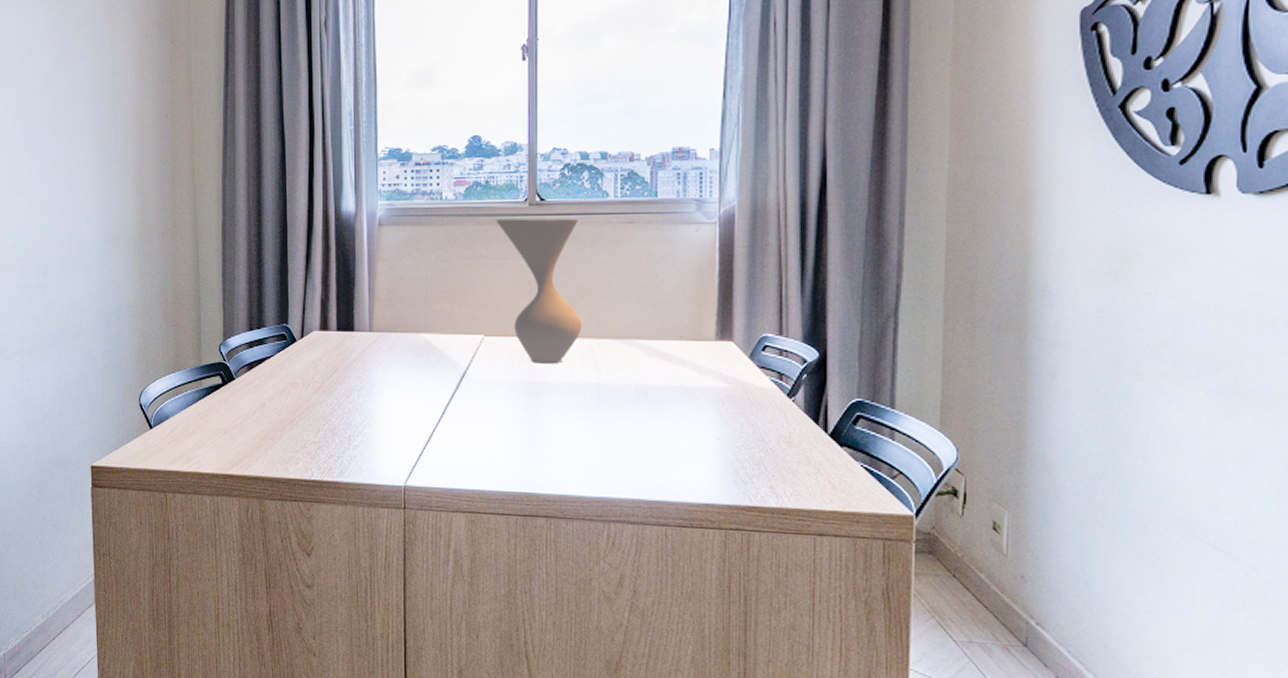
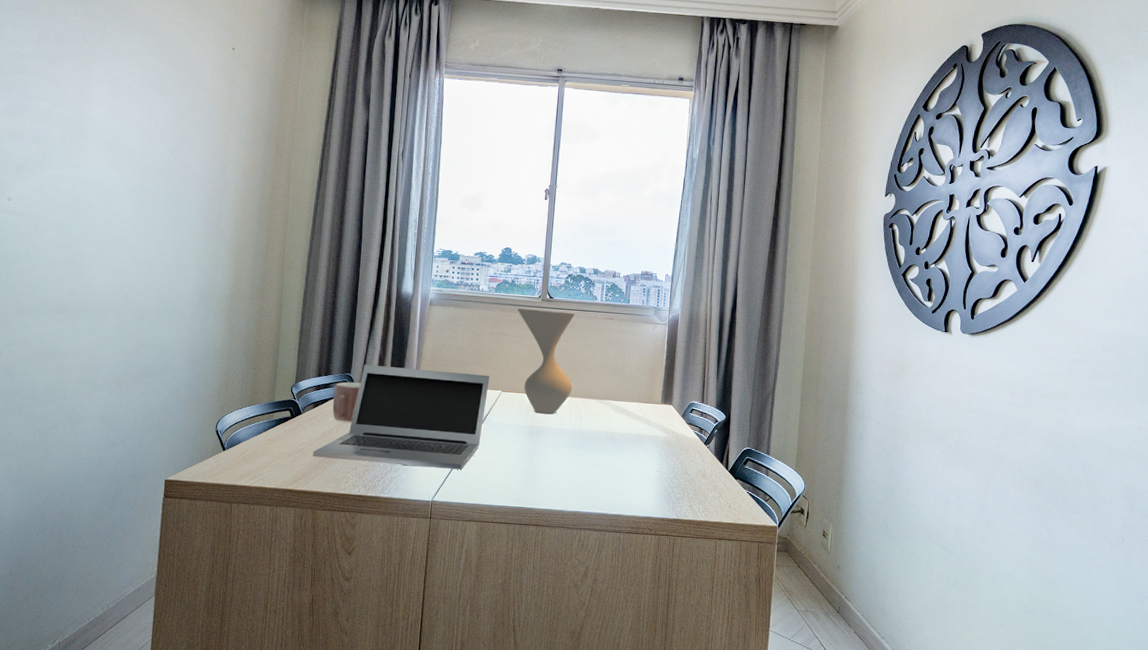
laptop: none [253,310,466,444] -> present [313,364,490,470]
mug: none [270,335,301,389] -> present [332,382,360,424]

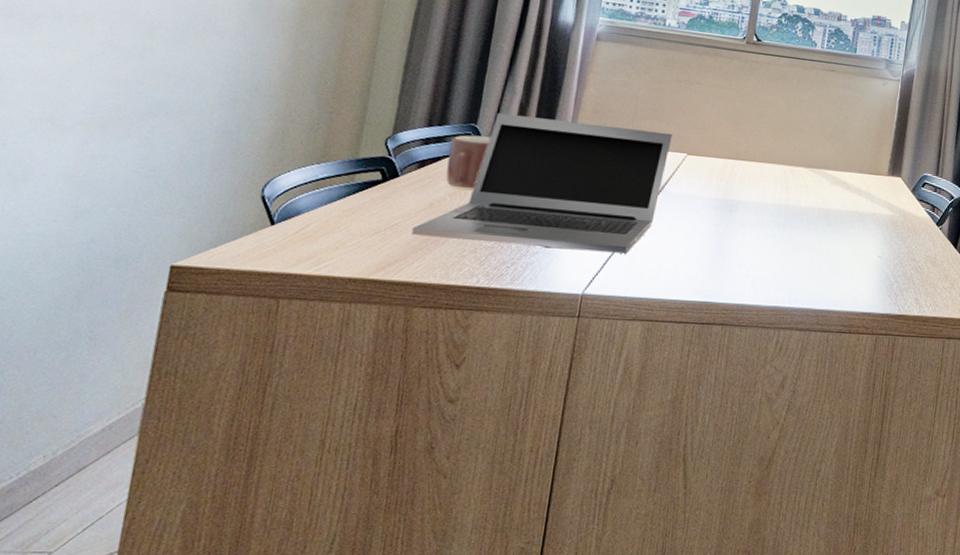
decorative vase: present [517,308,575,414] -> none [714,51,788,185]

